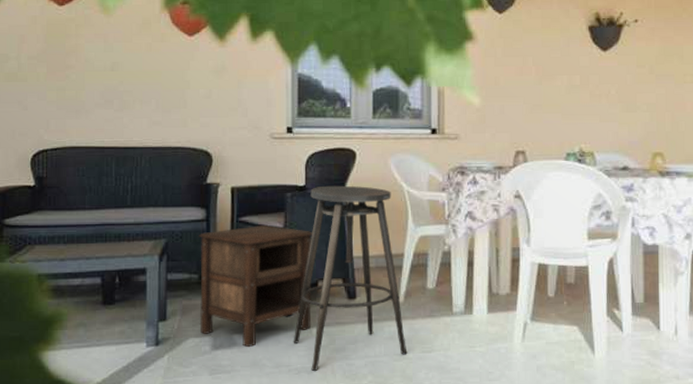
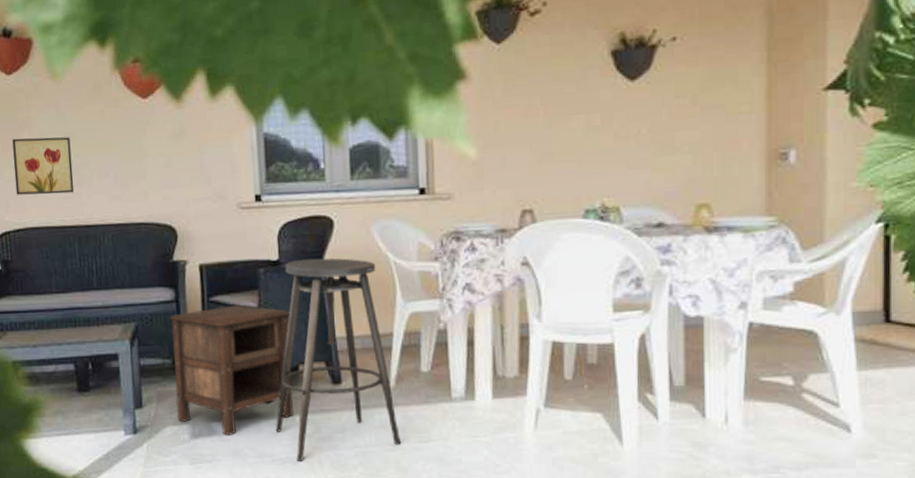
wall art: none [57,64,116,117] -> present [12,137,74,195]

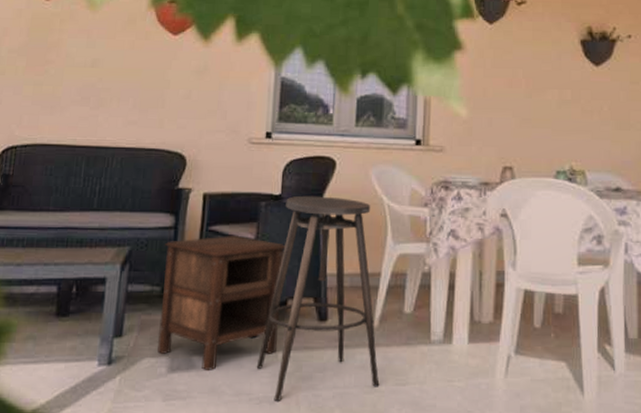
wall art: present [12,137,74,195] -> none [32,58,97,114]

